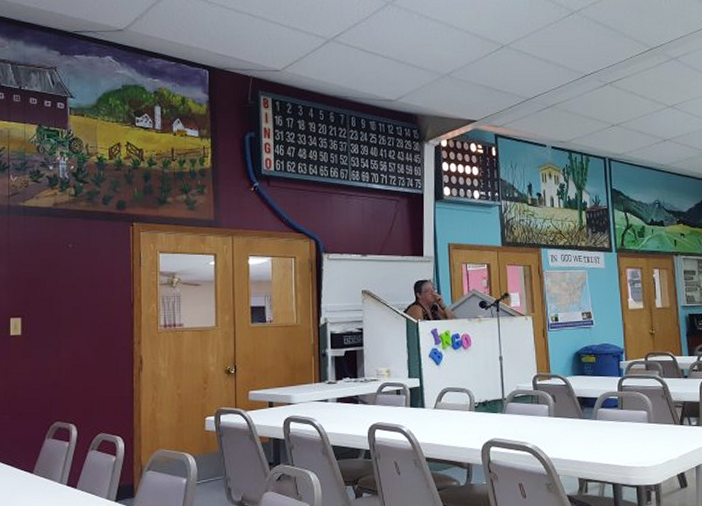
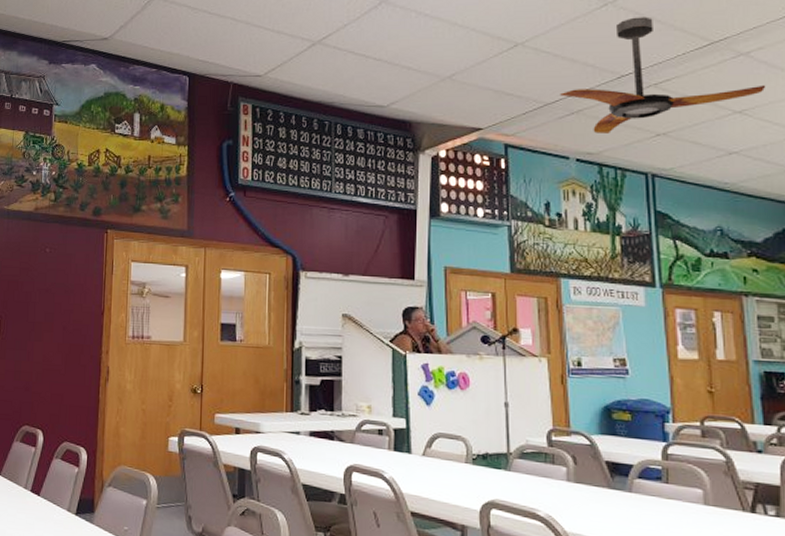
ceiling fan: none [538,25,690,125] -> present [560,16,766,133]

